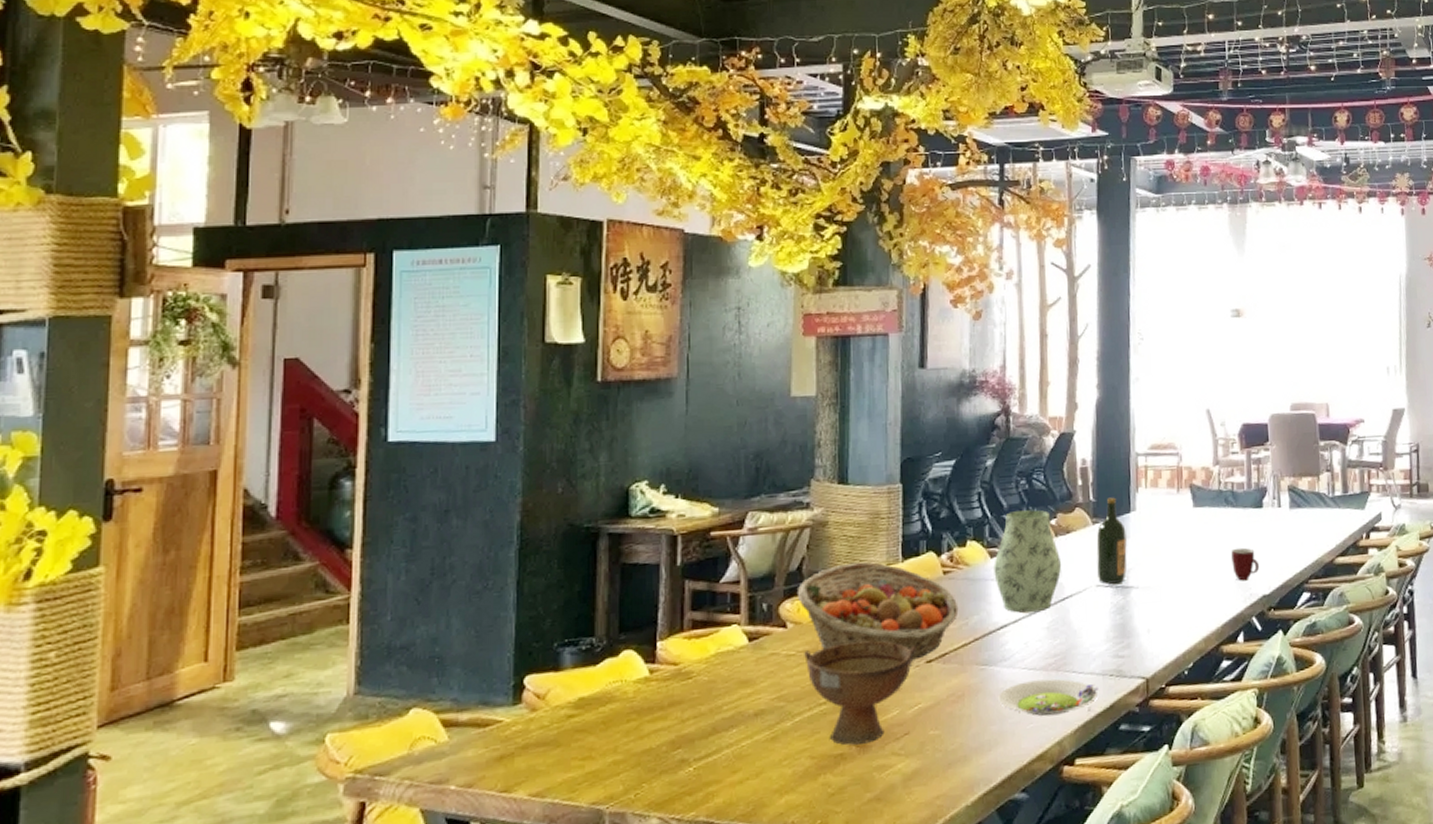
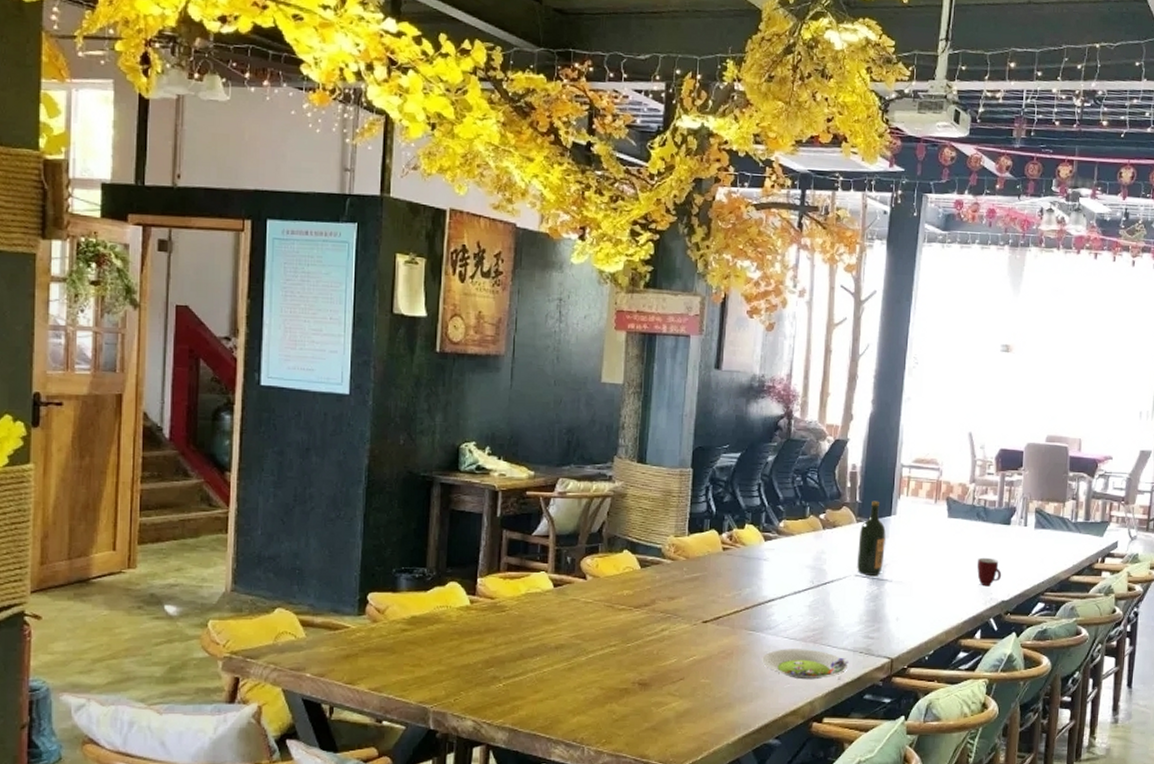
fruit basket: present [796,562,959,660] -> none [596,531,734,619]
bowl: present [804,640,917,745] -> none [600,598,695,683]
vase: present [994,510,1062,613] -> none [766,503,827,591]

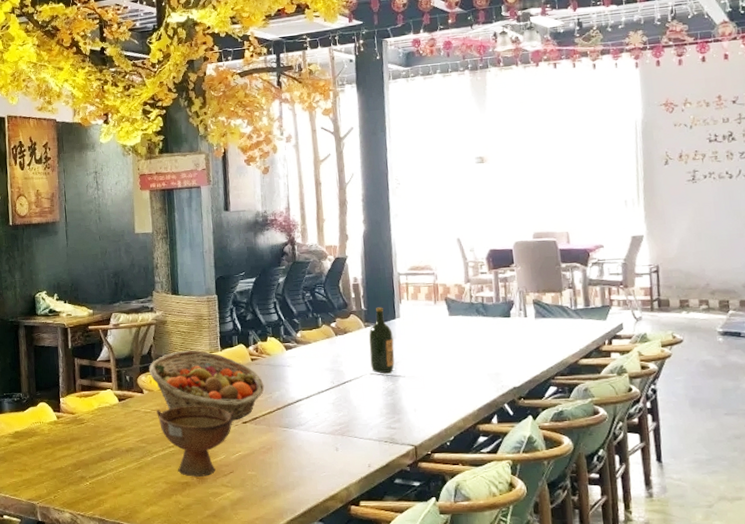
fruit basket: none [596,531,734,619] -> present [148,350,265,421]
bowl: none [600,598,695,683] -> present [156,405,235,477]
salad plate: present [762,649,849,680] -> none [298,441,376,468]
mug: present [977,557,1002,587] -> none [484,348,510,375]

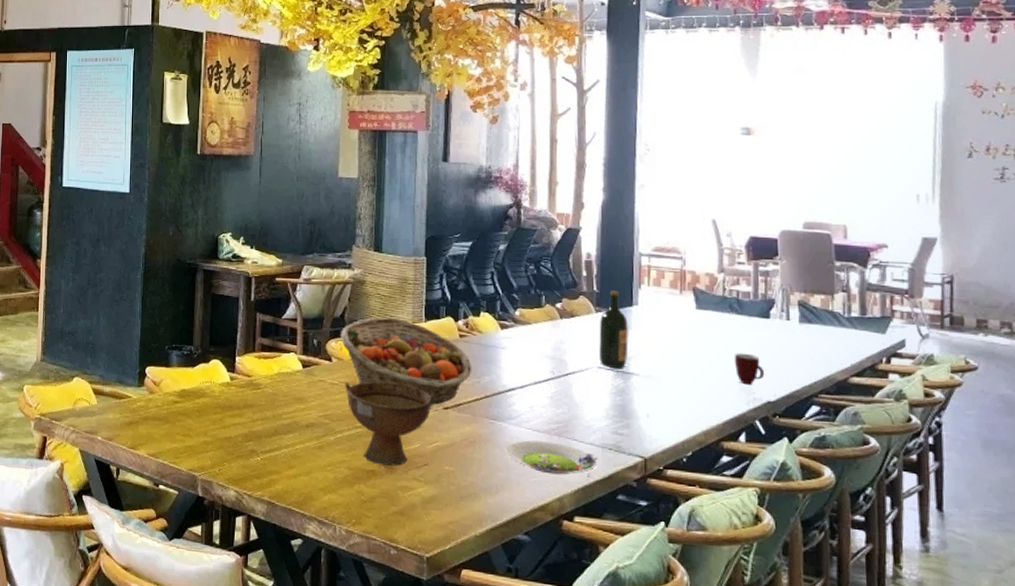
salad plate: none [298,441,376,468] -> present [505,440,598,475]
mug: none [484,348,510,375] -> present [735,353,765,385]

